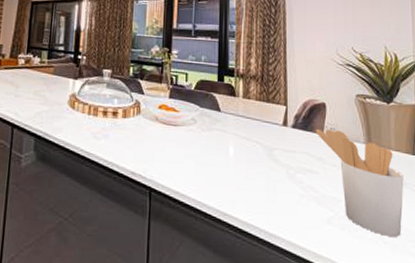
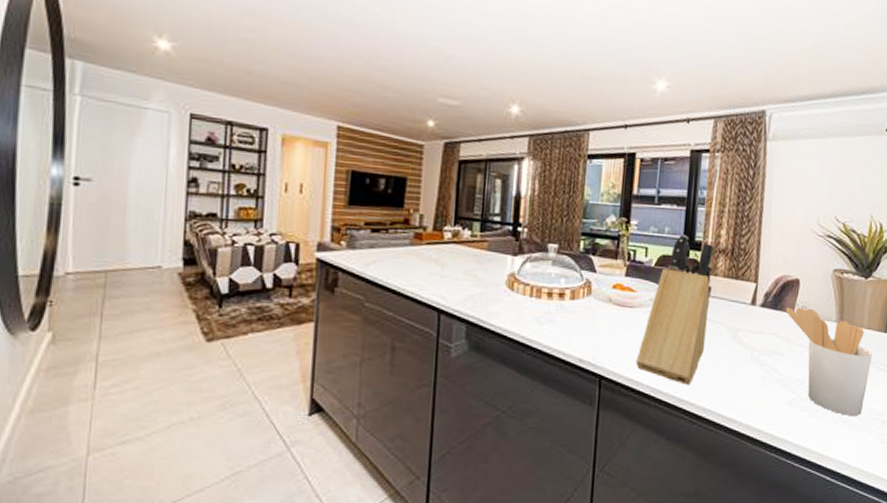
knife block: none [182,62,246,200] -> present [636,234,713,385]

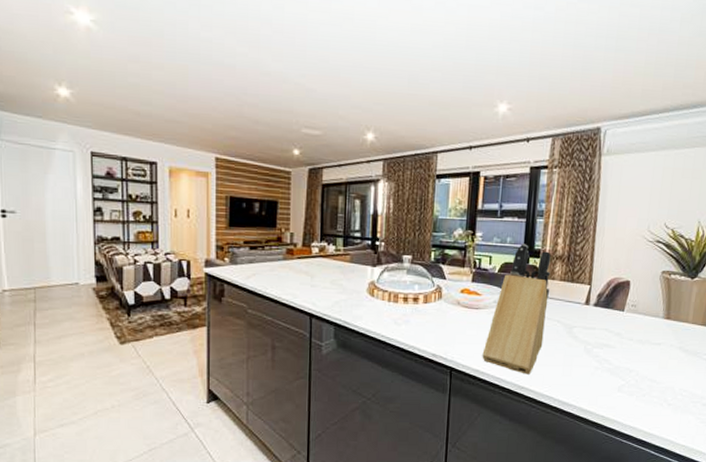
utensil holder: present [785,307,872,416] -> none [616,305,696,399]

